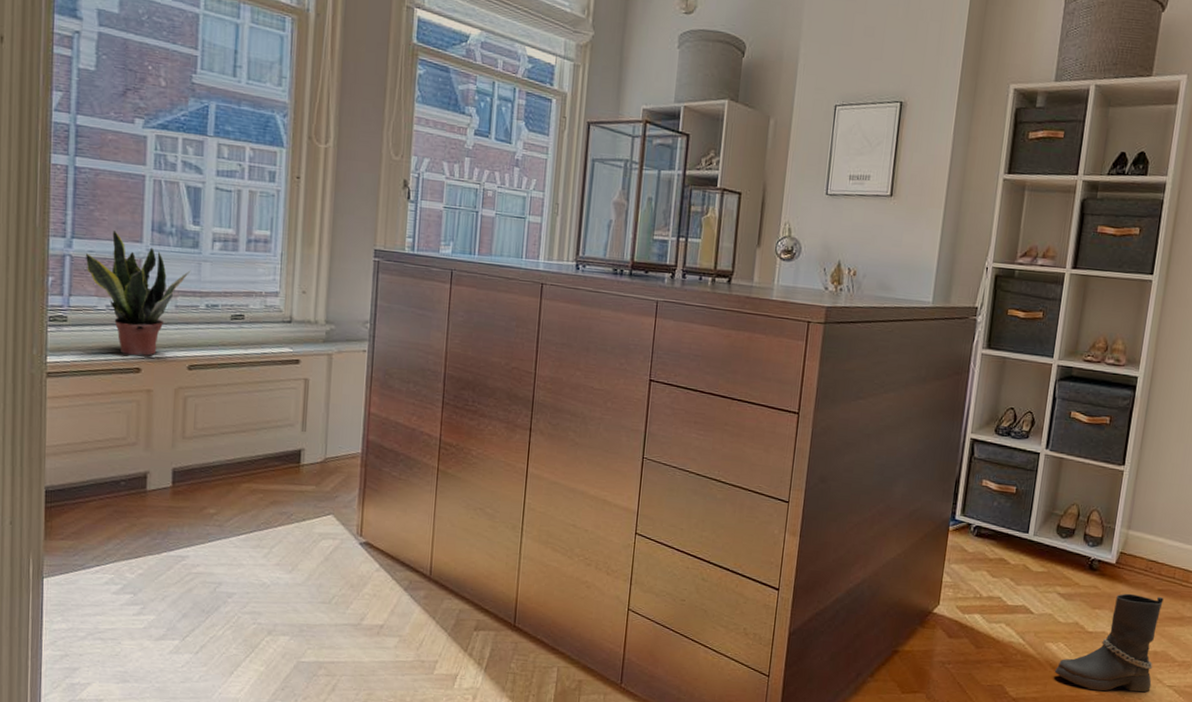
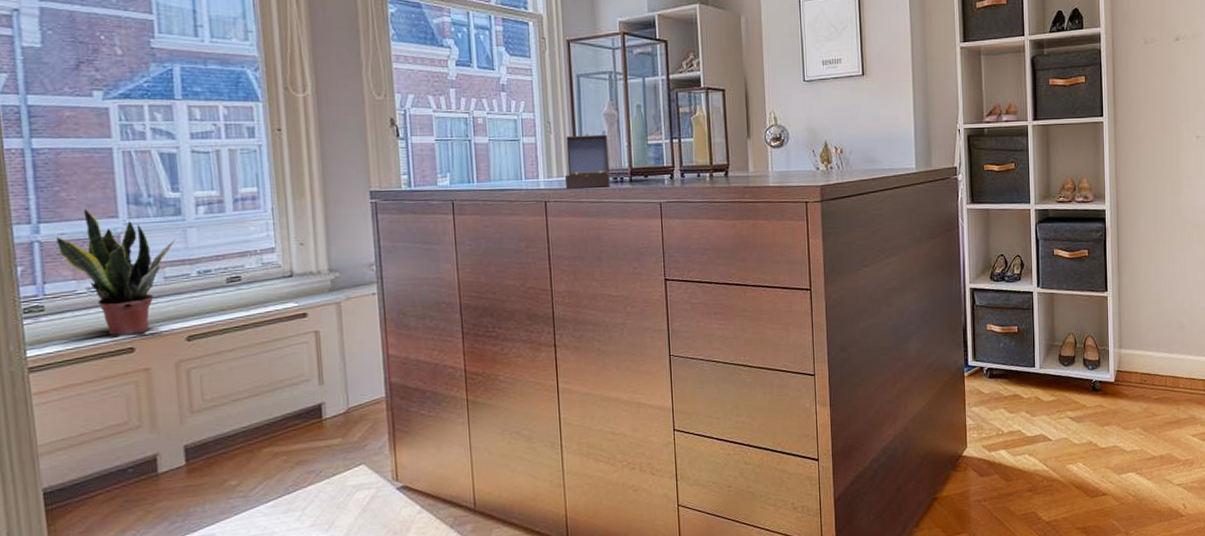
jewelry box: none [564,220,614,278] -> present [564,134,611,190]
boot: present [1054,593,1164,692] -> none [1078,405,1163,502]

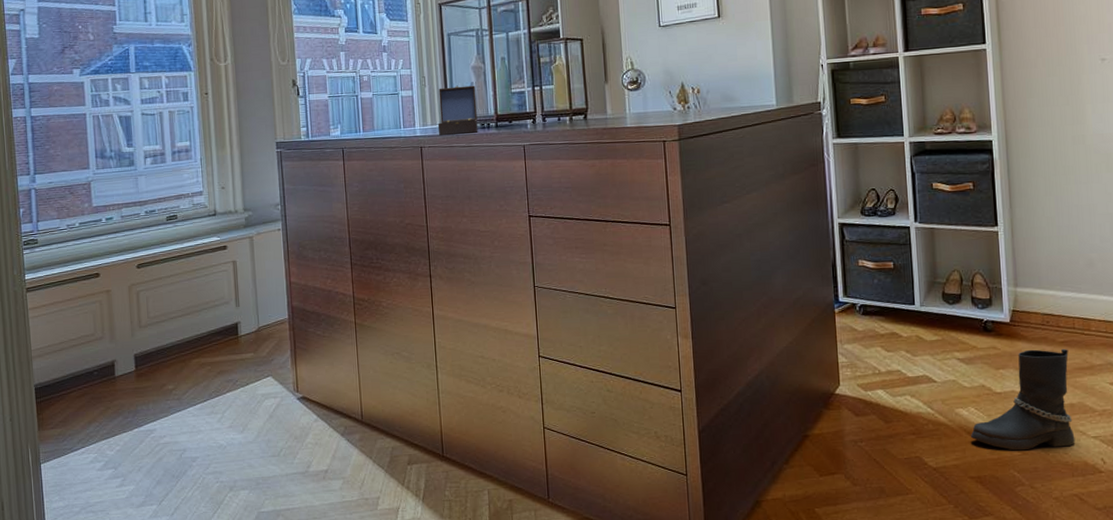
potted plant: present [57,209,176,336] -> none [47,162,130,264]
boot: none [1078,405,1163,502] -> present [970,349,1075,451]

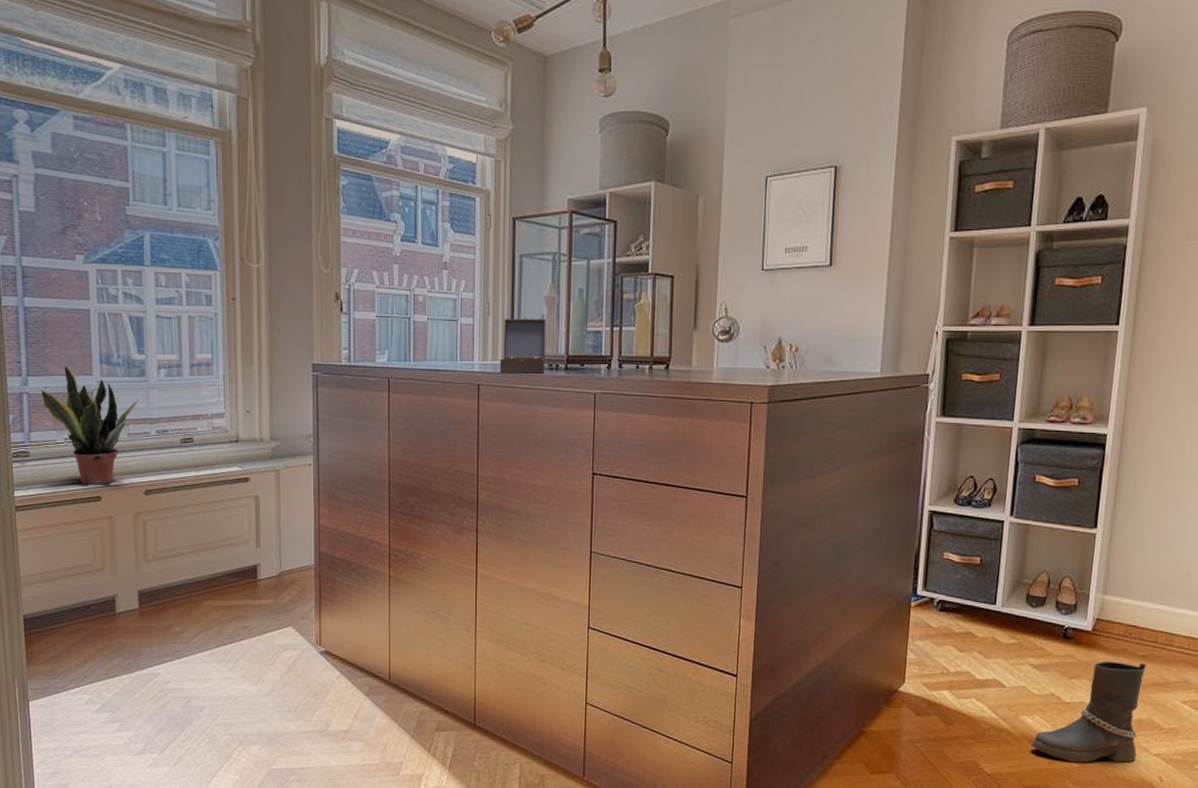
potted plant: none [47,162,130,264] -> present [42,366,140,485]

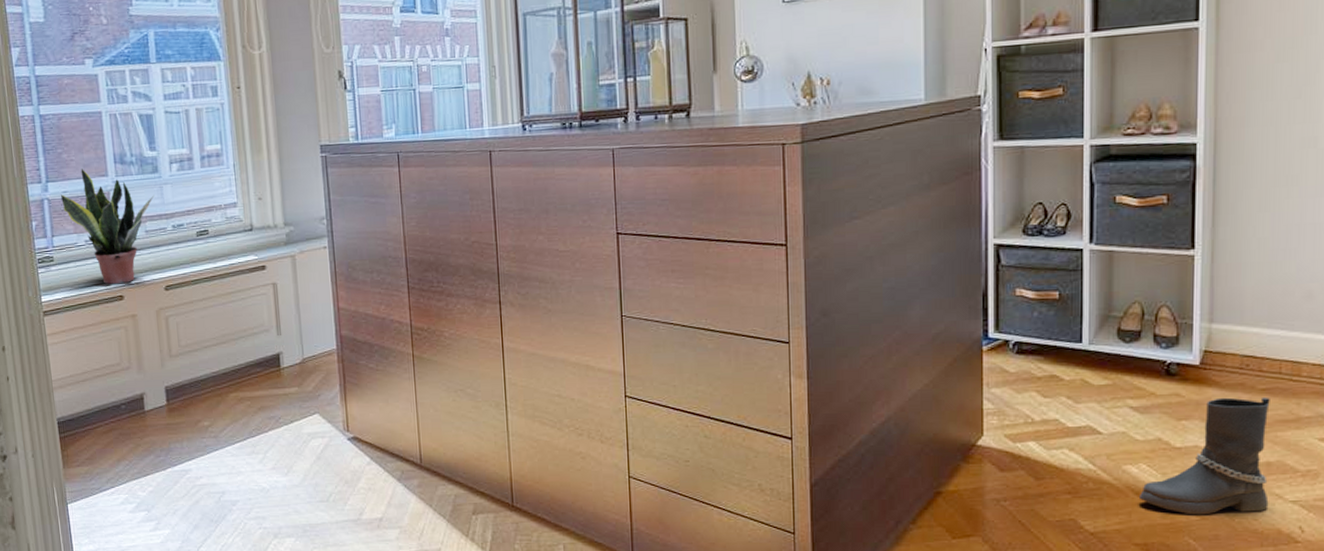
jewelry box: present [499,317,546,374] -> none [510,76,558,138]

